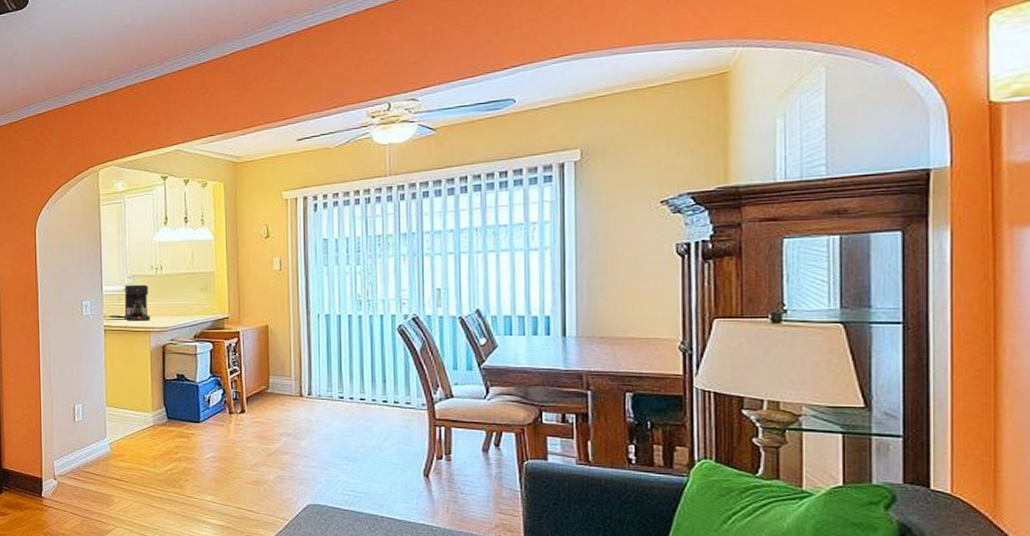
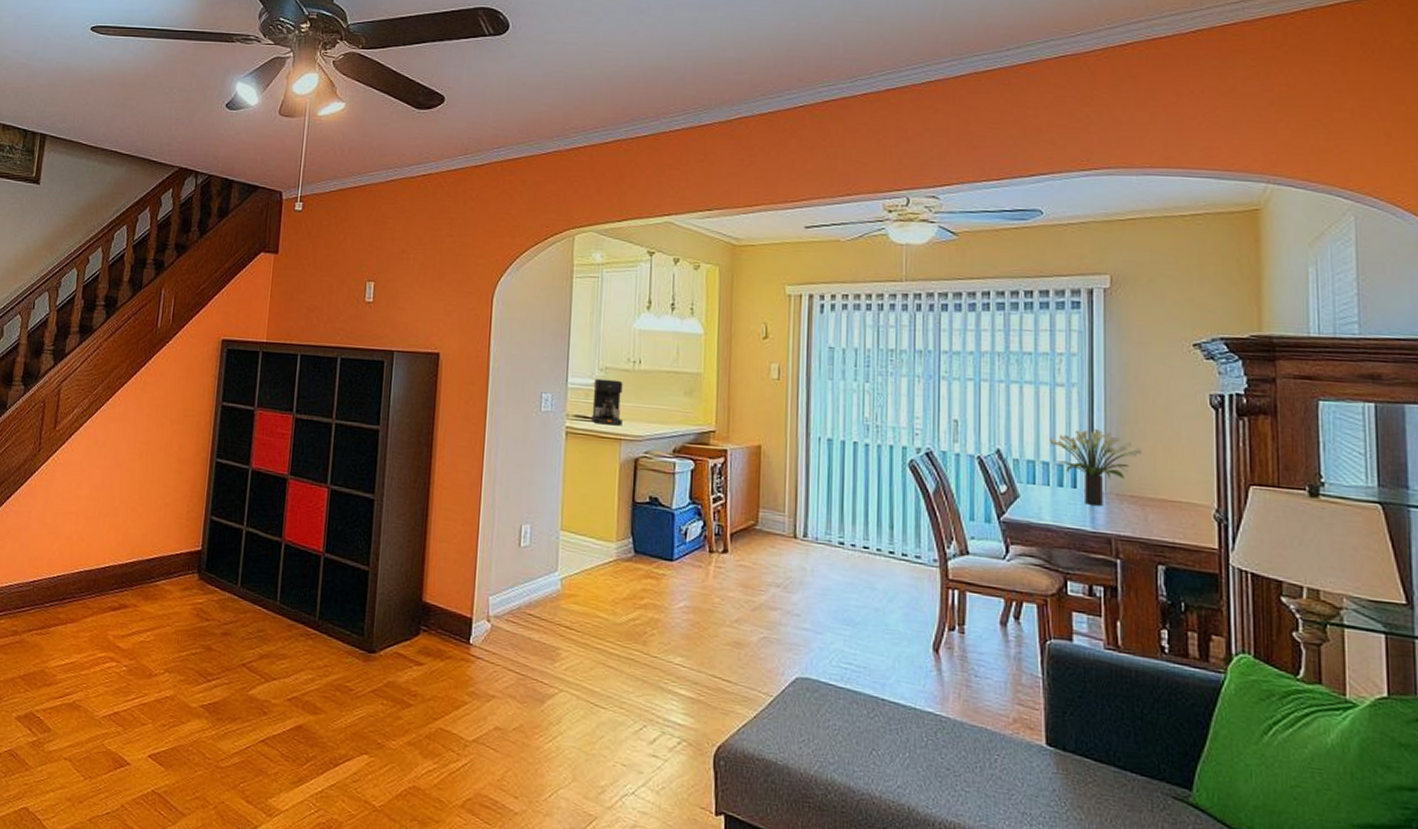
flower arrangement: none [525,283,611,348] -> present [1050,428,1142,506]

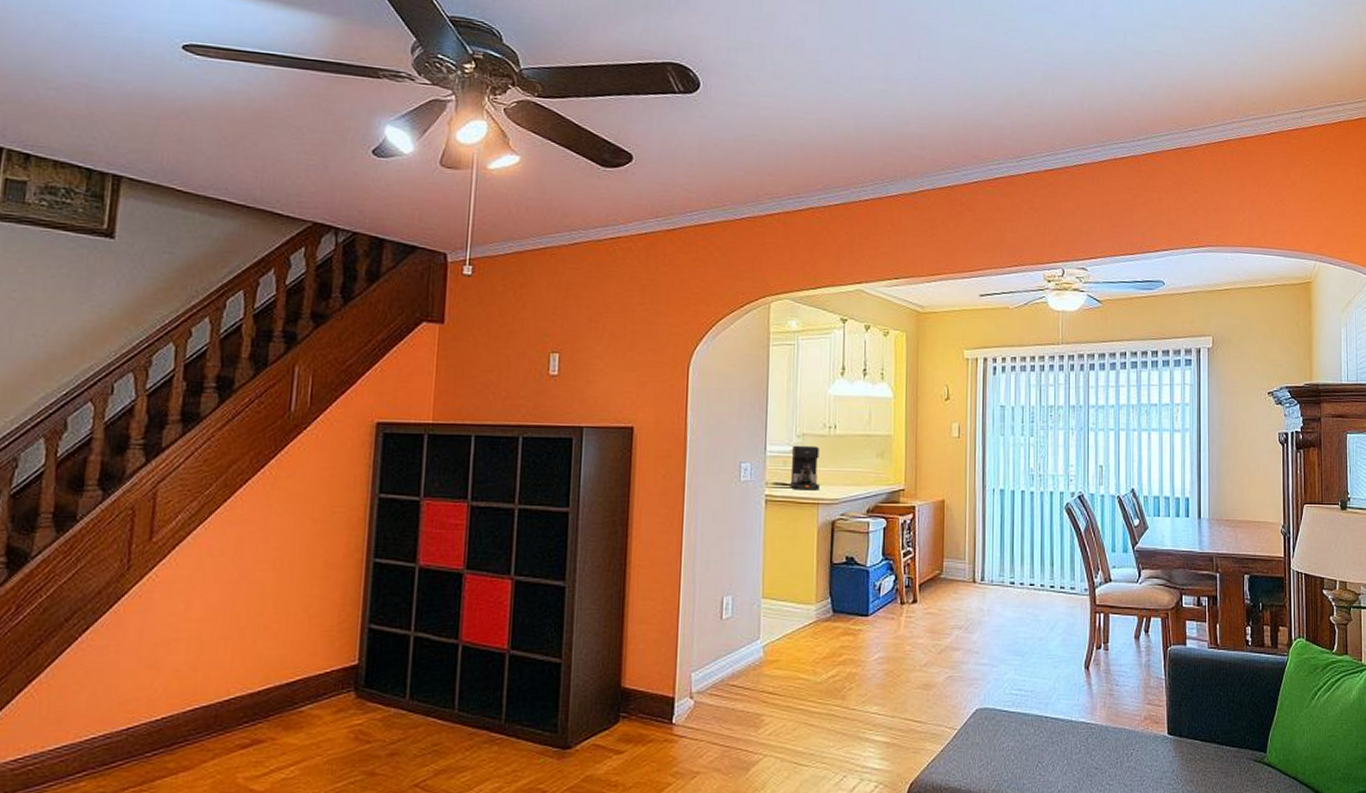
flower arrangement: present [1050,428,1142,506] -> none [1170,465,1234,530]

